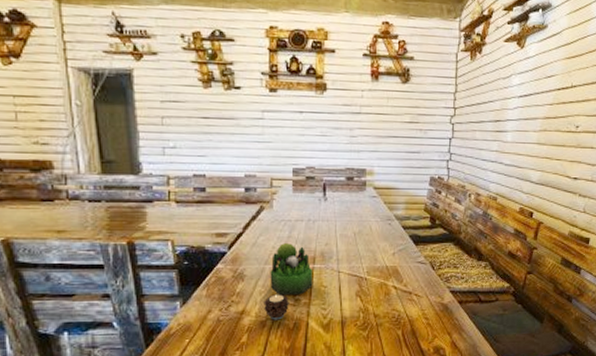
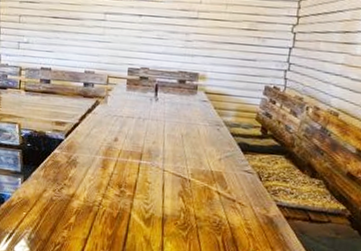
candle: present [264,294,289,320] -> none [91,183,115,208]
plant: present [270,243,313,296] -> none [99,137,139,188]

